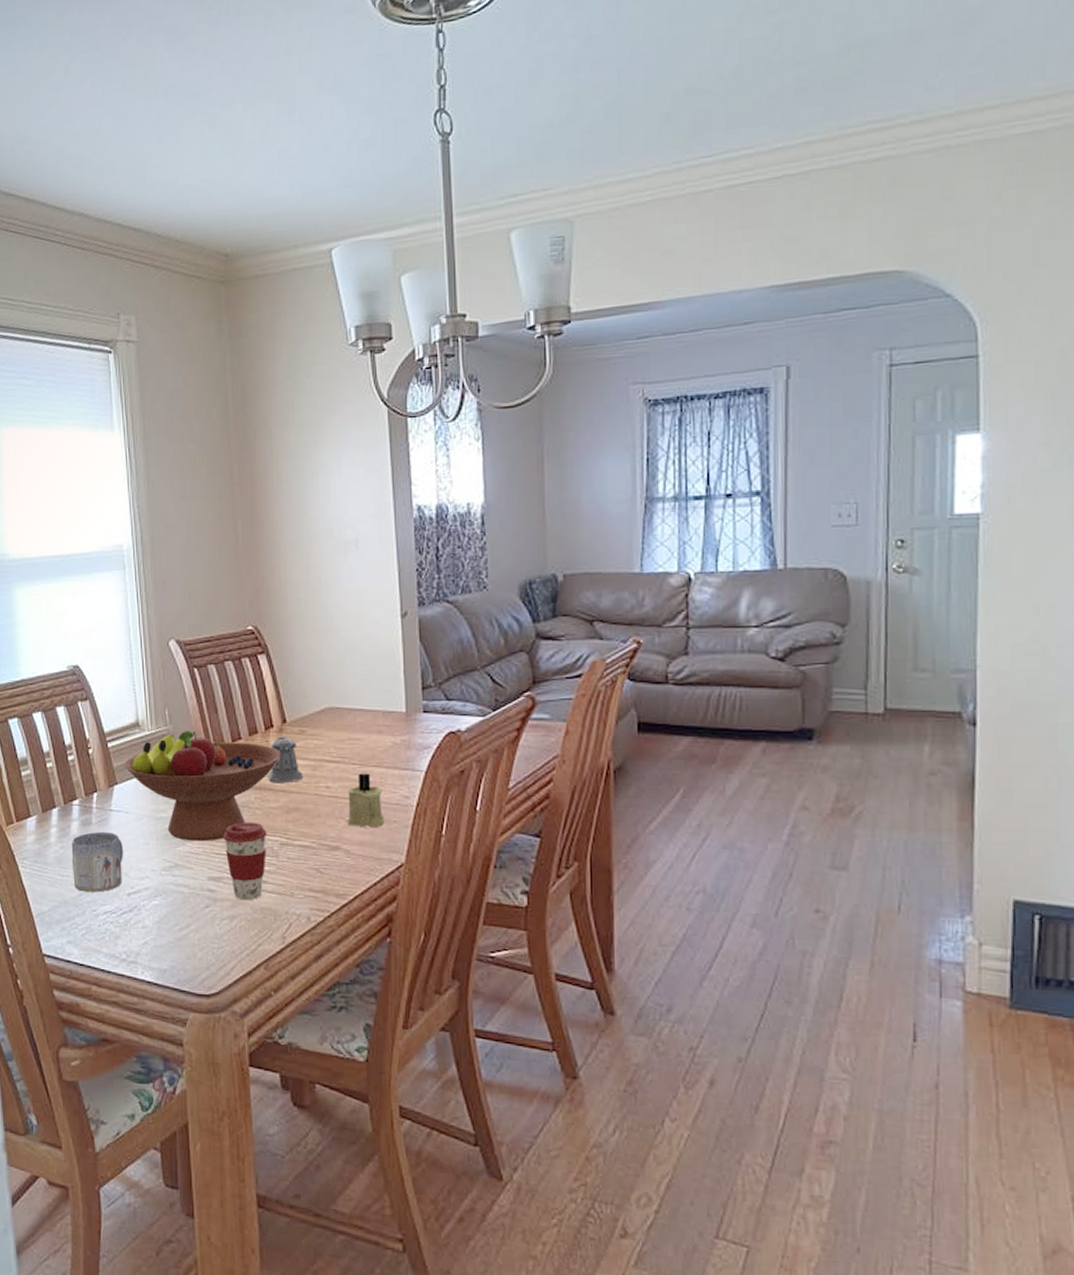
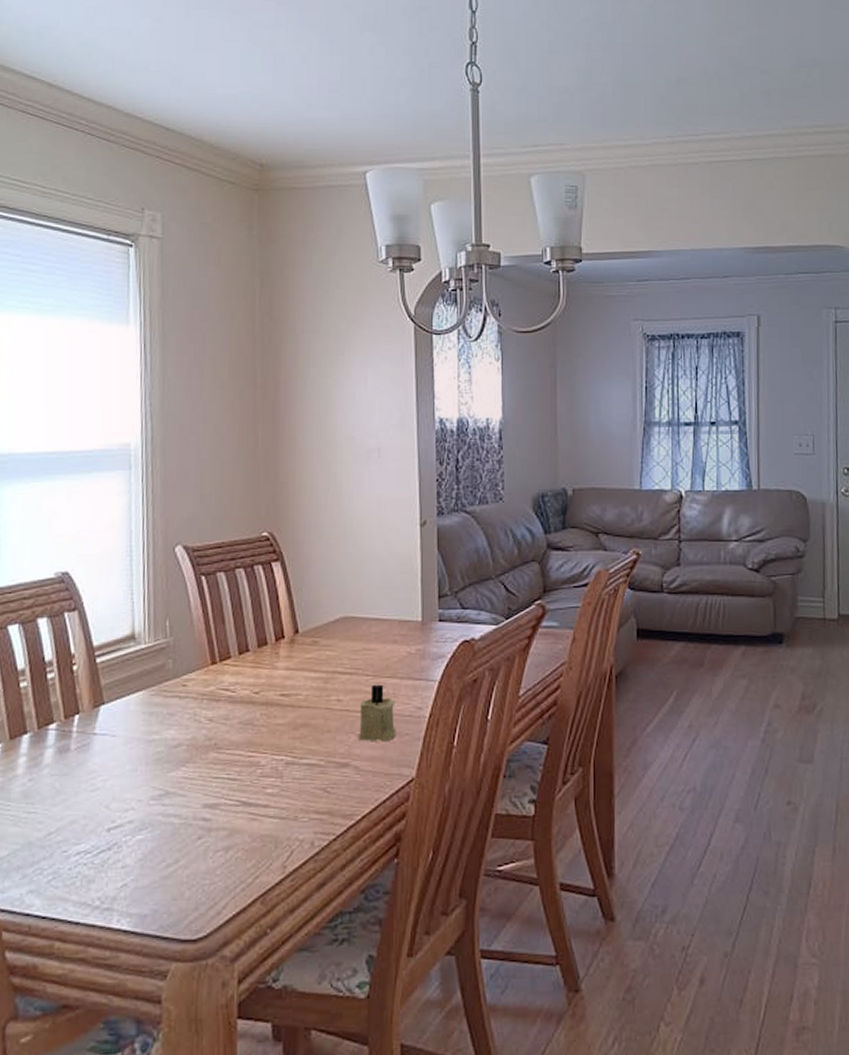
mug: present [71,832,123,893] -> none [42,759,106,831]
fruit bowl: present [125,731,281,842] -> none [115,643,291,765]
coffee cup: present [223,821,267,901] -> none [223,740,272,829]
pepper shaker: present [267,735,303,784] -> none [275,646,313,698]

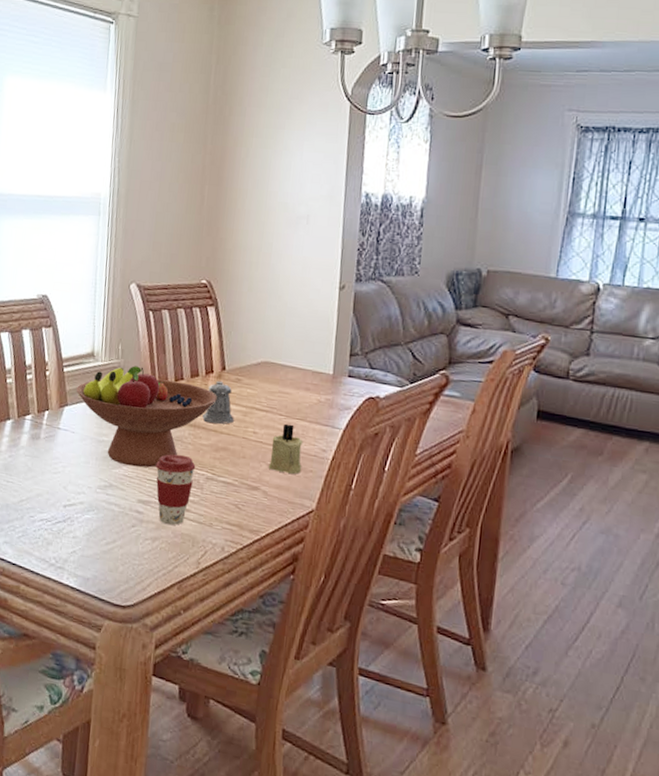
fruit bowl: none [115,643,291,765] -> present [76,366,217,468]
coffee cup: none [223,740,272,829] -> present [156,454,196,526]
pepper shaker: none [275,646,313,698] -> present [202,380,234,425]

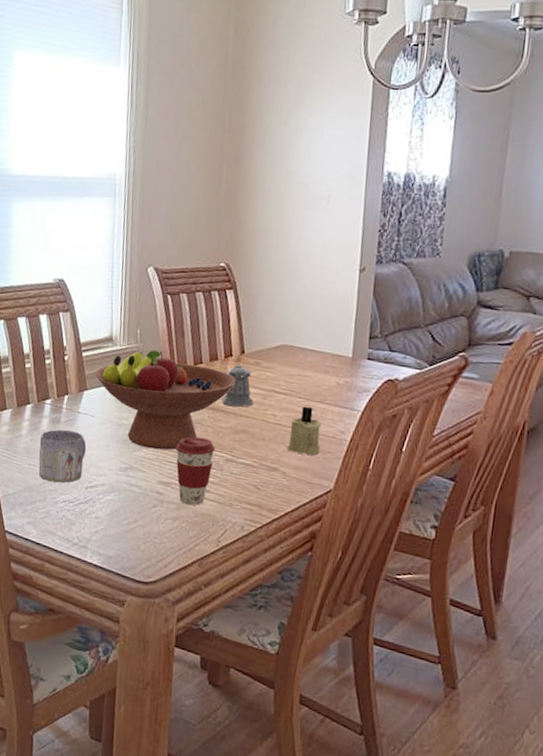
mug: none [17,446,66,501] -> present [38,429,86,483]

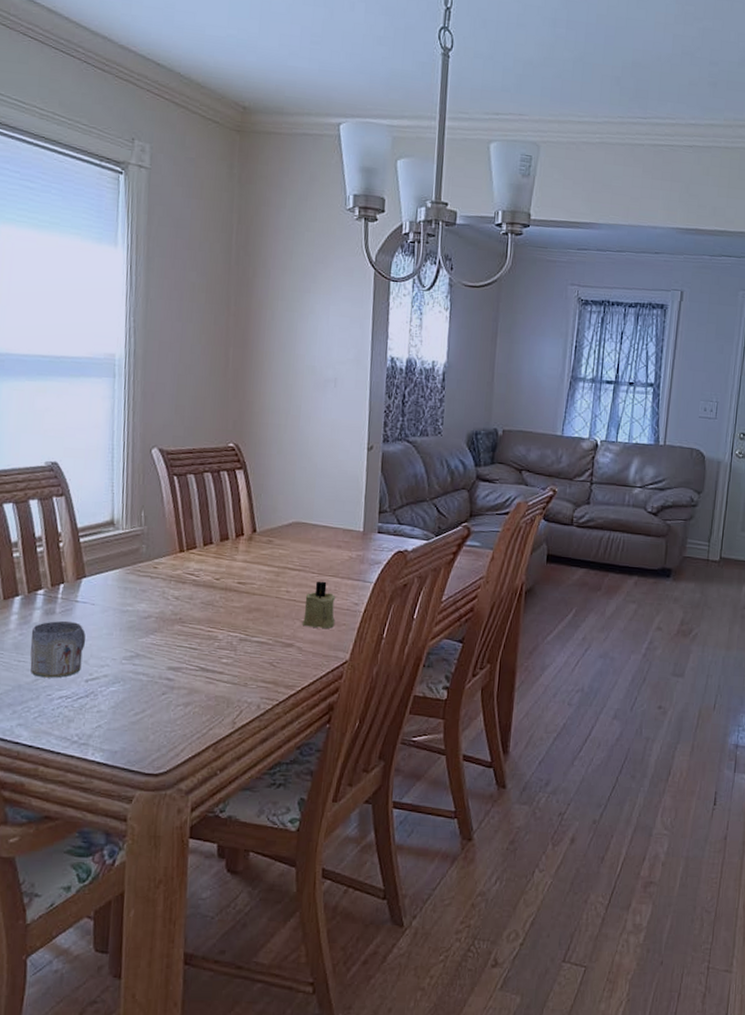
fruit bowl: present [95,350,236,450] -> none [95,532,248,635]
coffee cup: present [176,437,216,506] -> none [186,618,228,689]
pepper shaker: present [221,364,253,407] -> none [234,543,266,586]

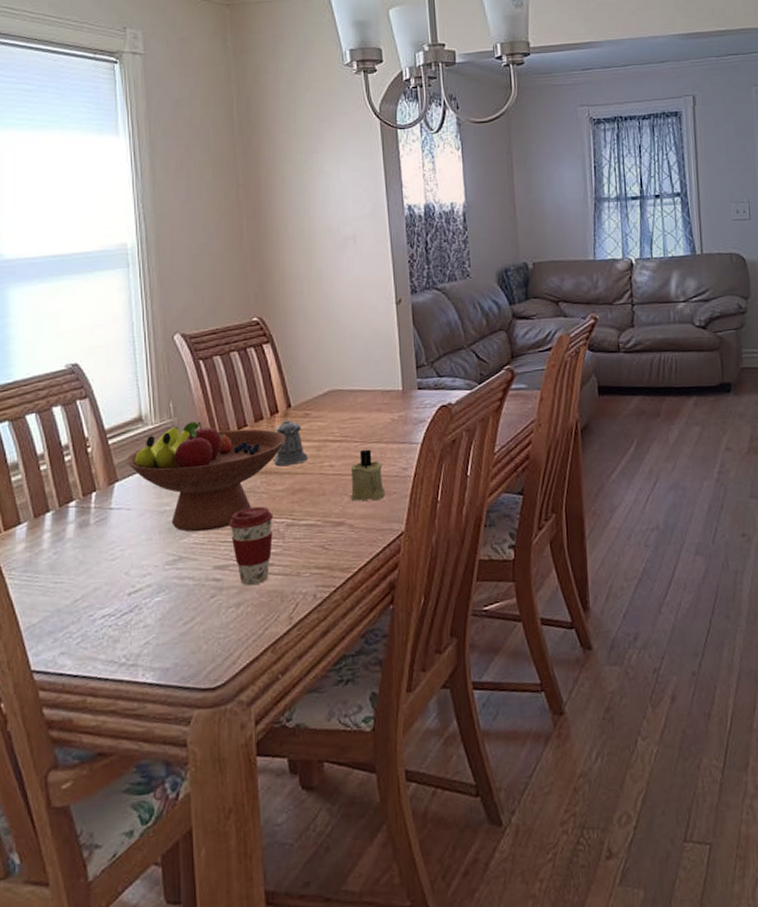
mug: present [30,621,86,678] -> none [66,531,124,598]
fruit bowl: none [95,532,248,635] -> present [126,421,286,532]
coffee cup: none [186,618,228,689] -> present [229,506,274,586]
pepper shaker: none [234,543,266,586] -> present [273,419,308,466]

